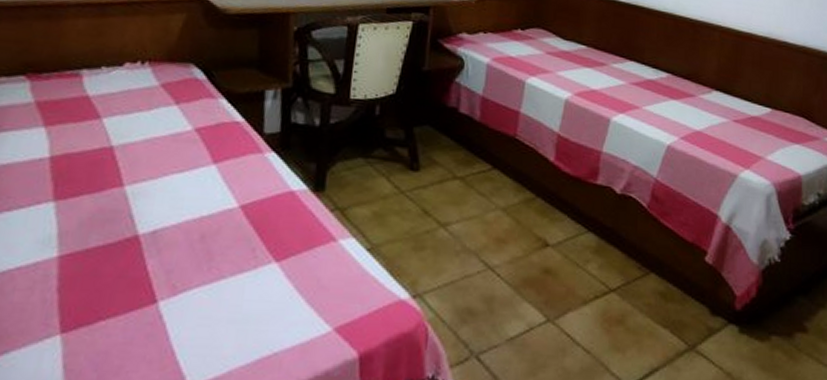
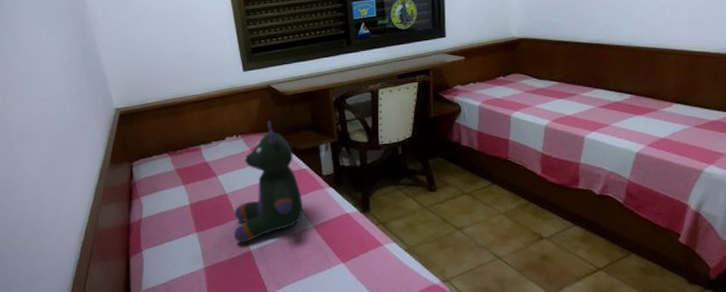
stuffed bear: none [113,47,229,223] -> present [233,121,303,243]

